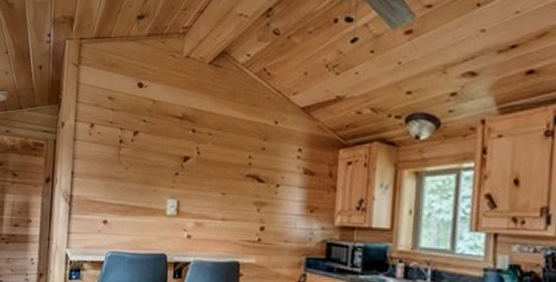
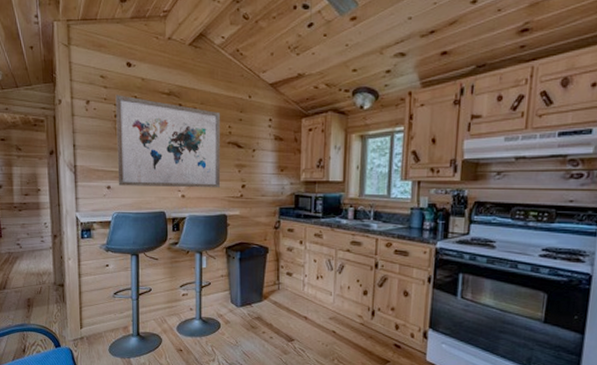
wall art: none [116,118,240,230] -> present [115,95,221,188]

